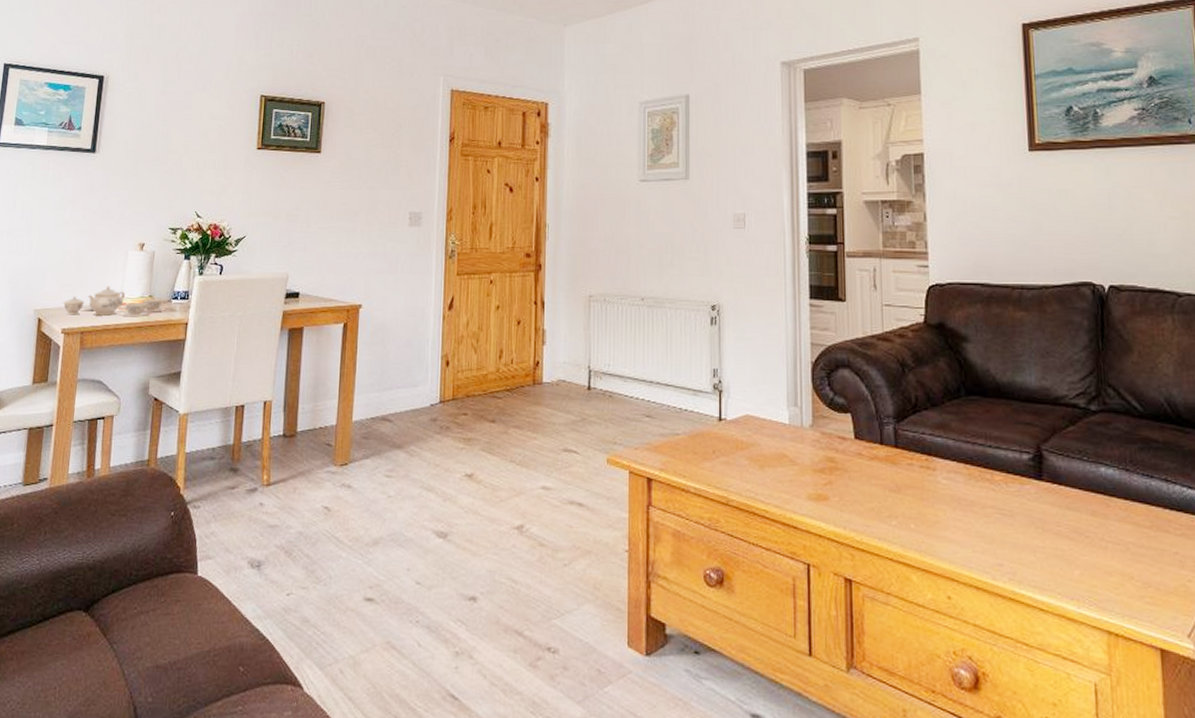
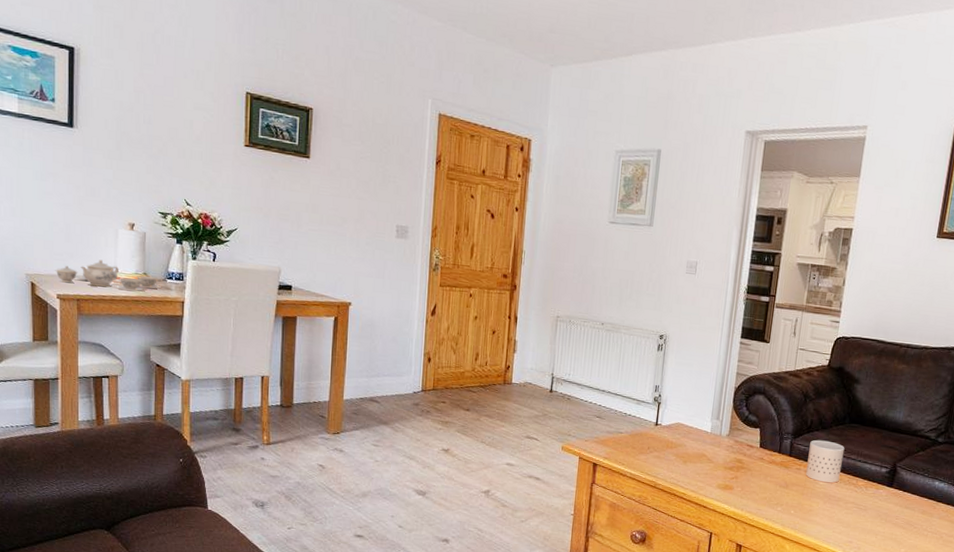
mug: none [919,422,969,481] -> present [806,439,845,484]

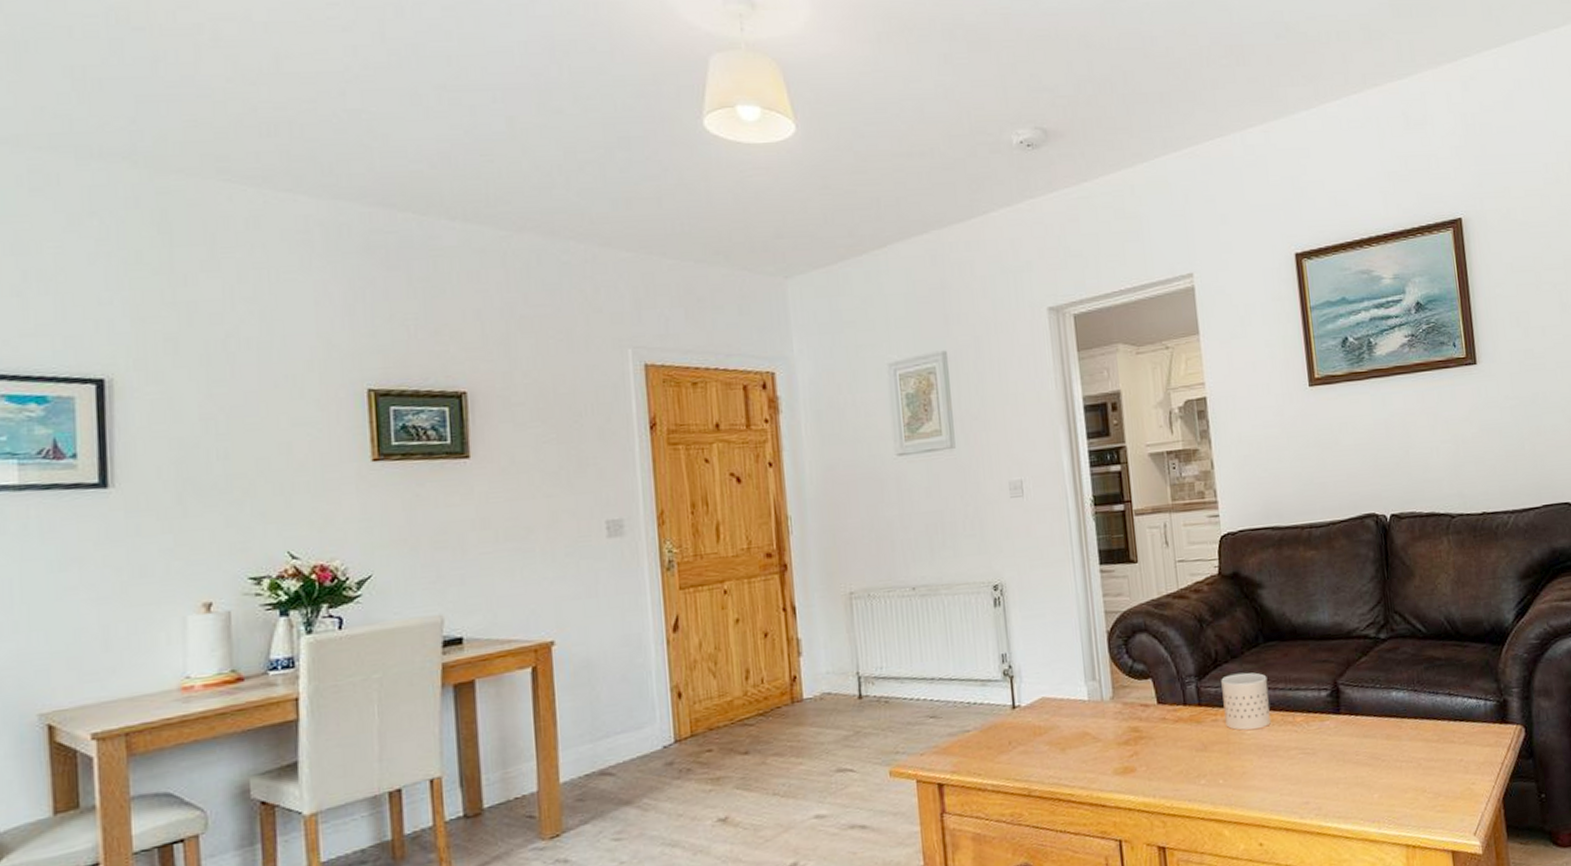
tea set: present [55,259,164,292] -> none [87,666,264,714]

